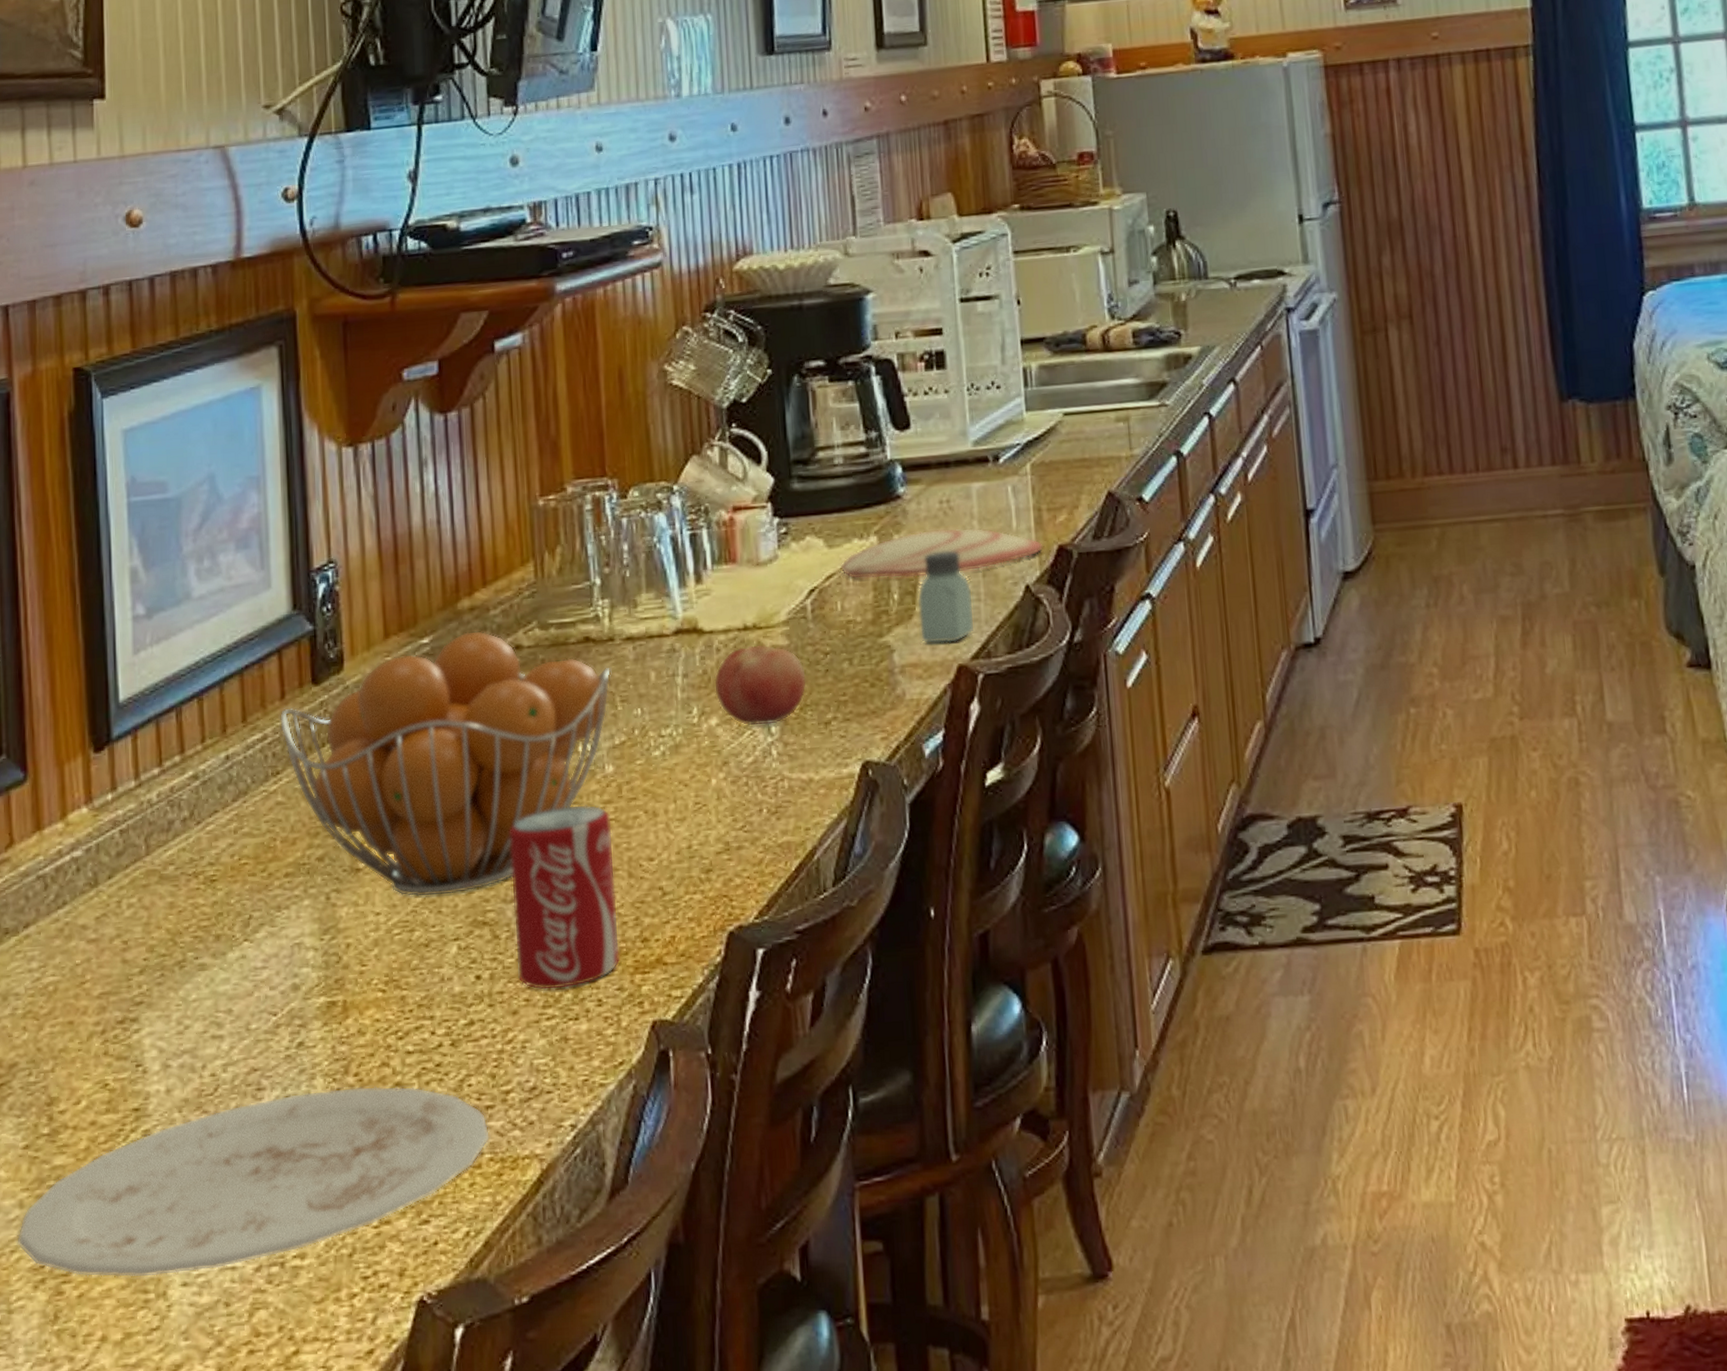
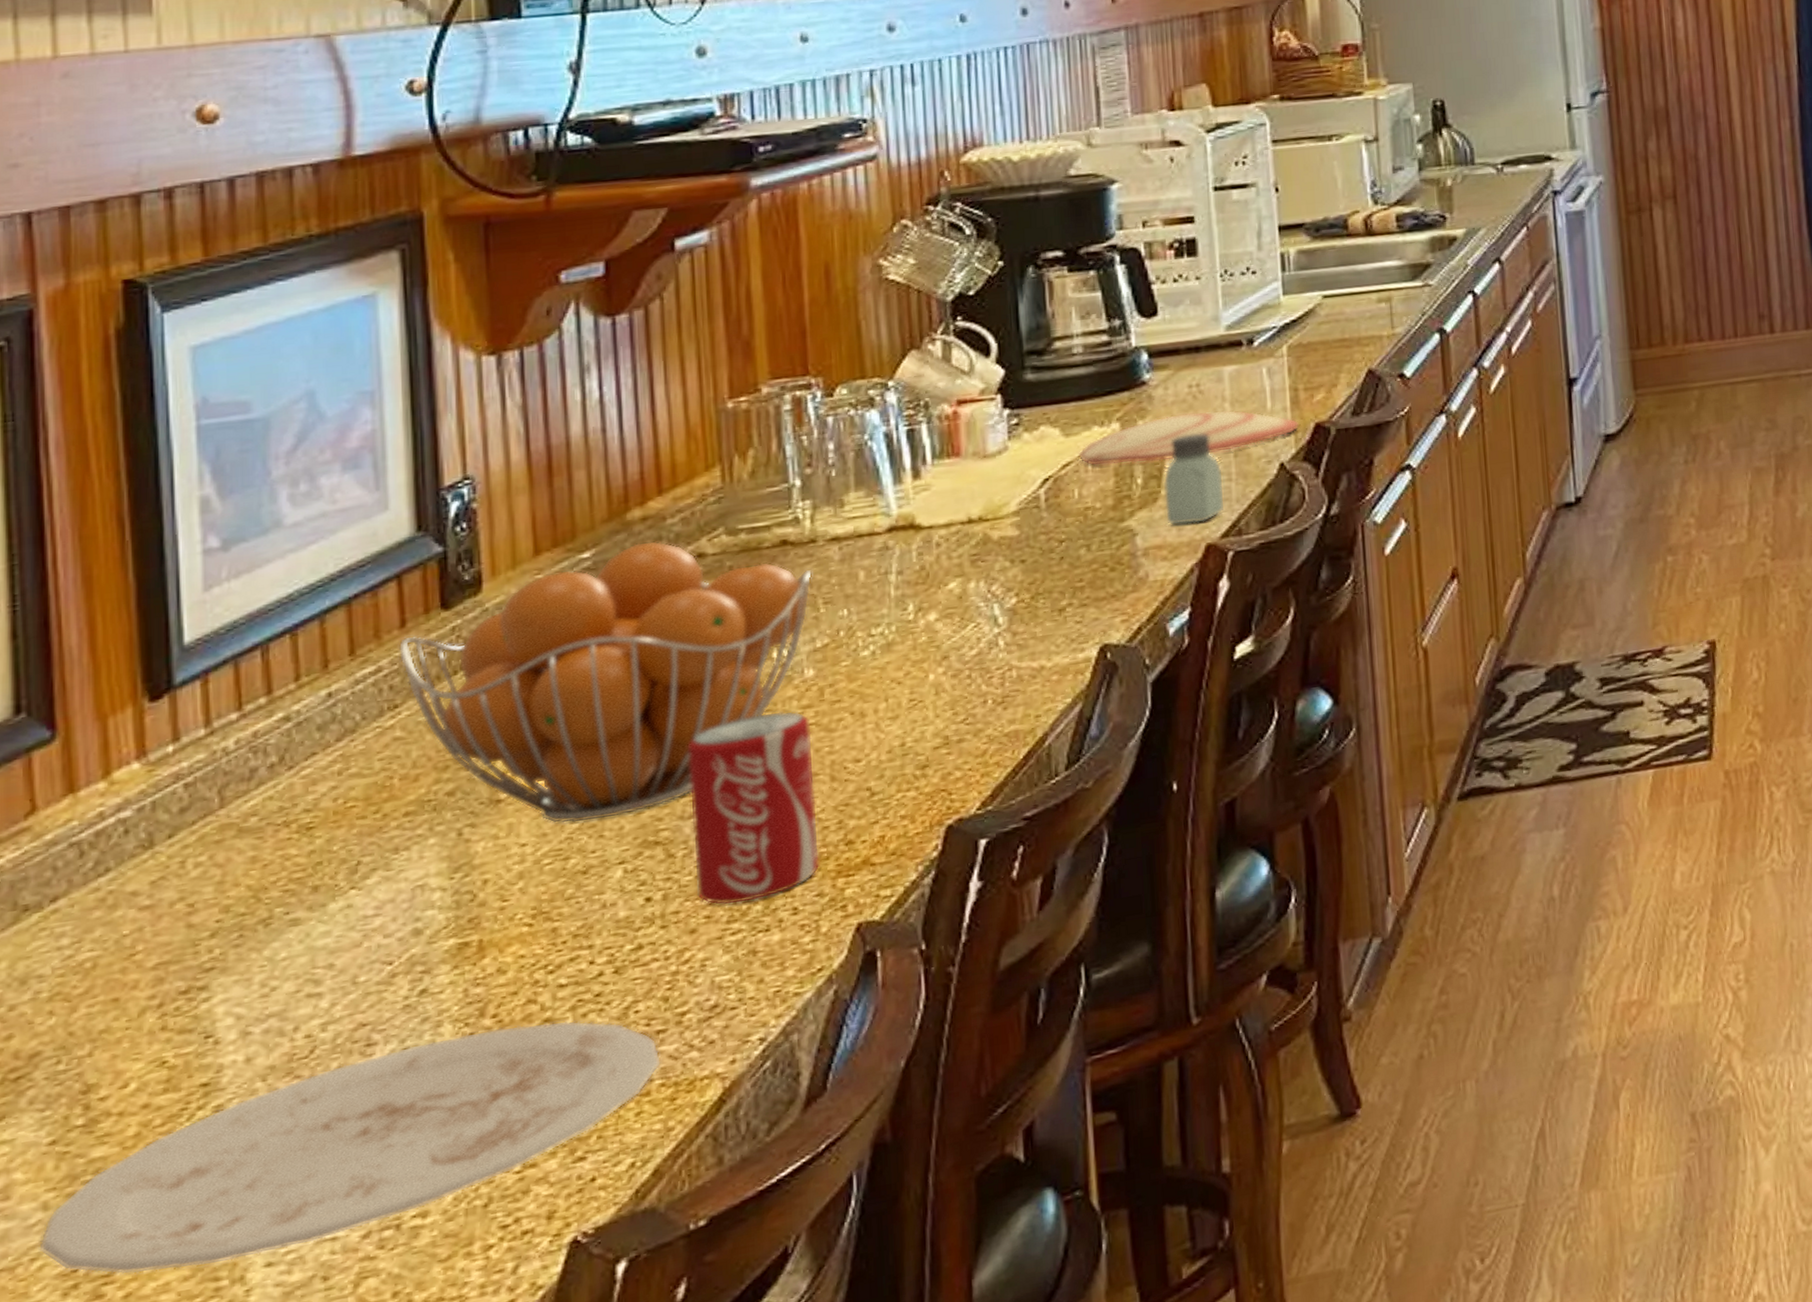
fruit: present [713,644,807,726] -> none [932,536,1040,619]

